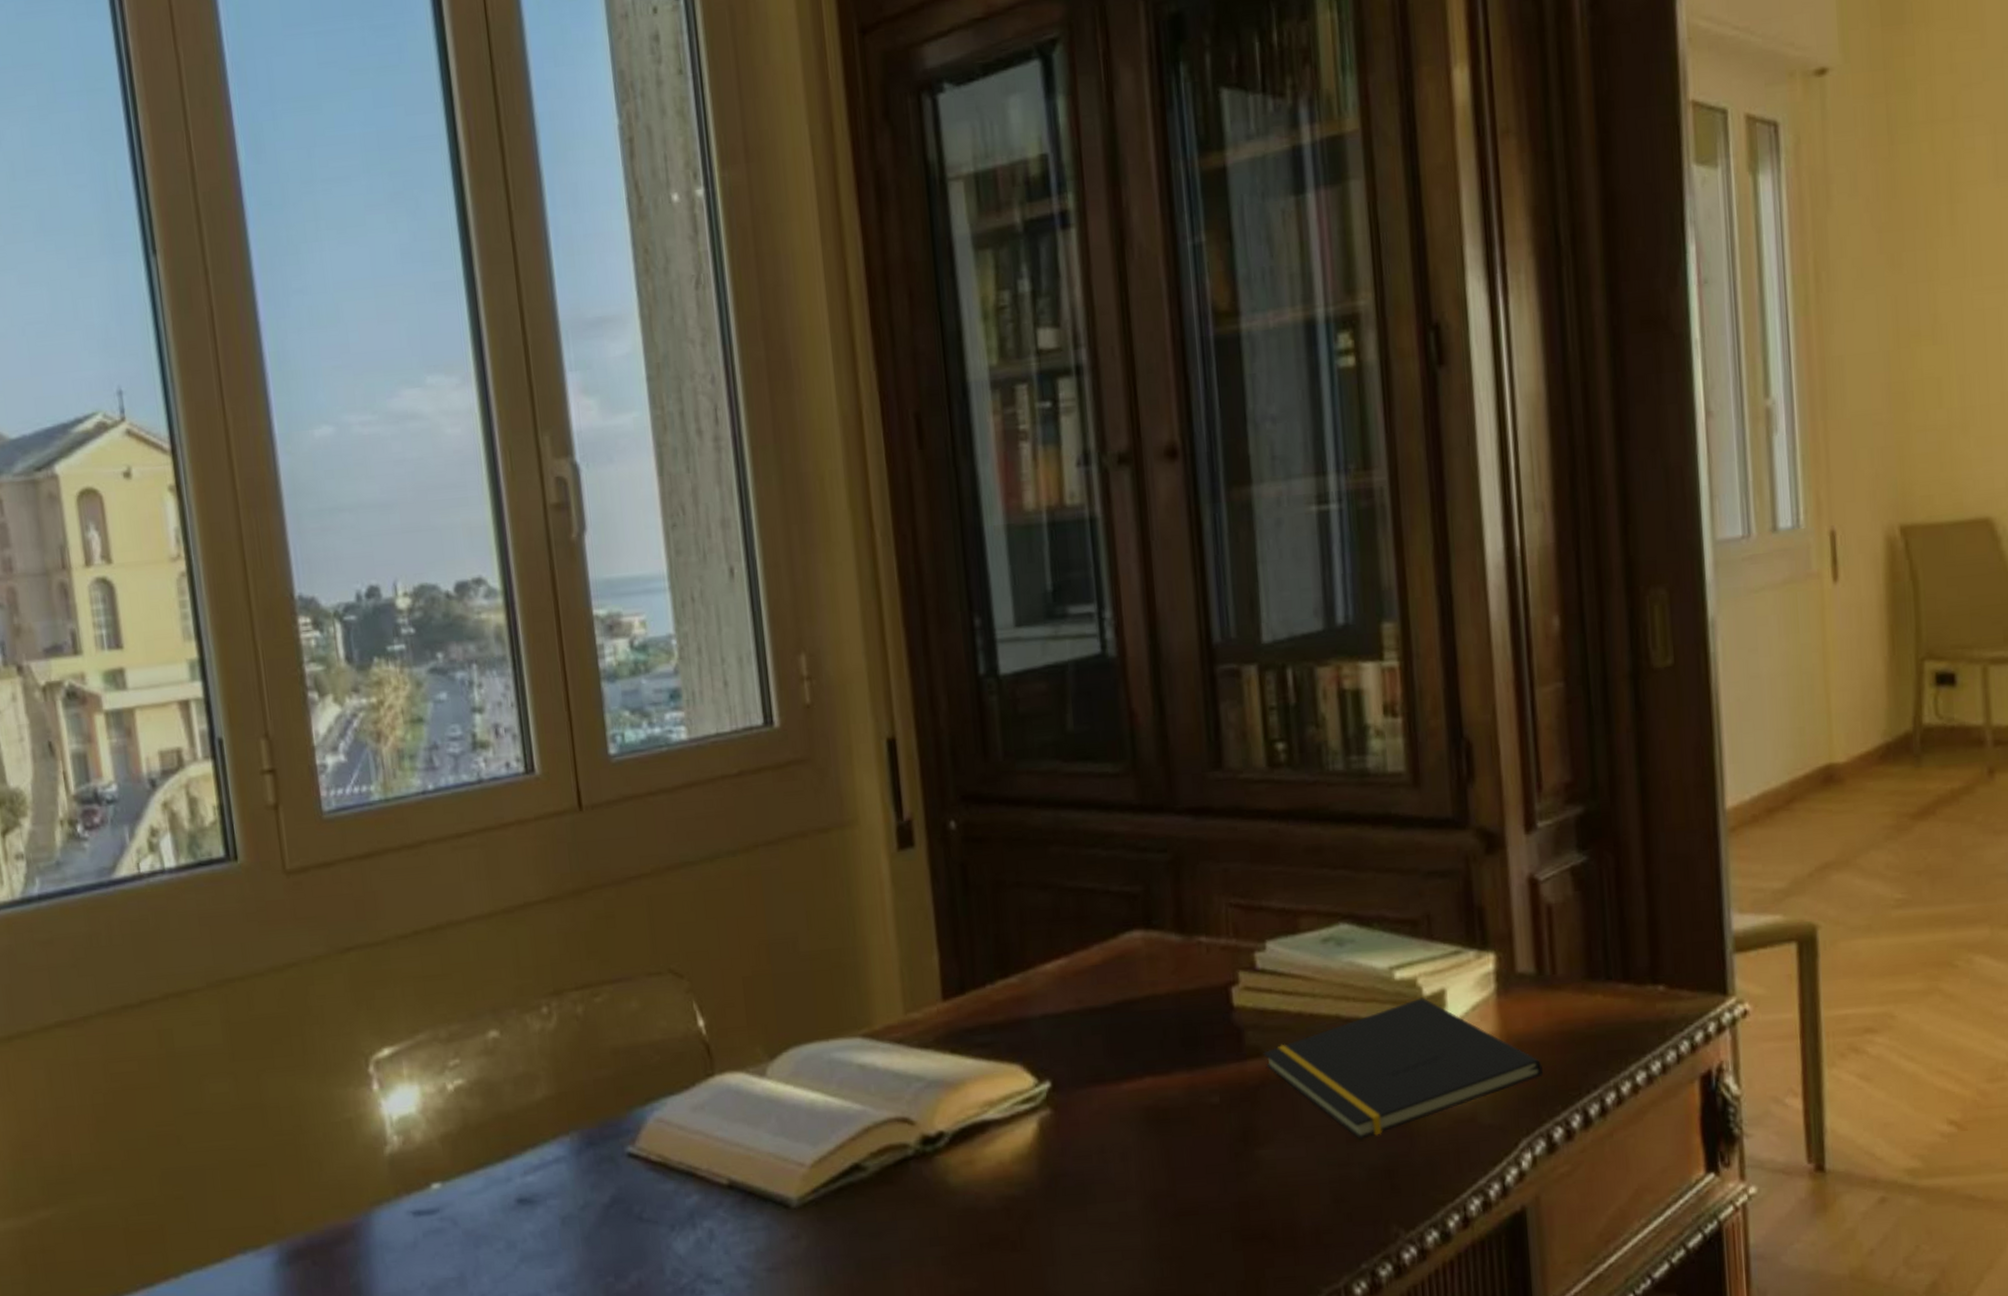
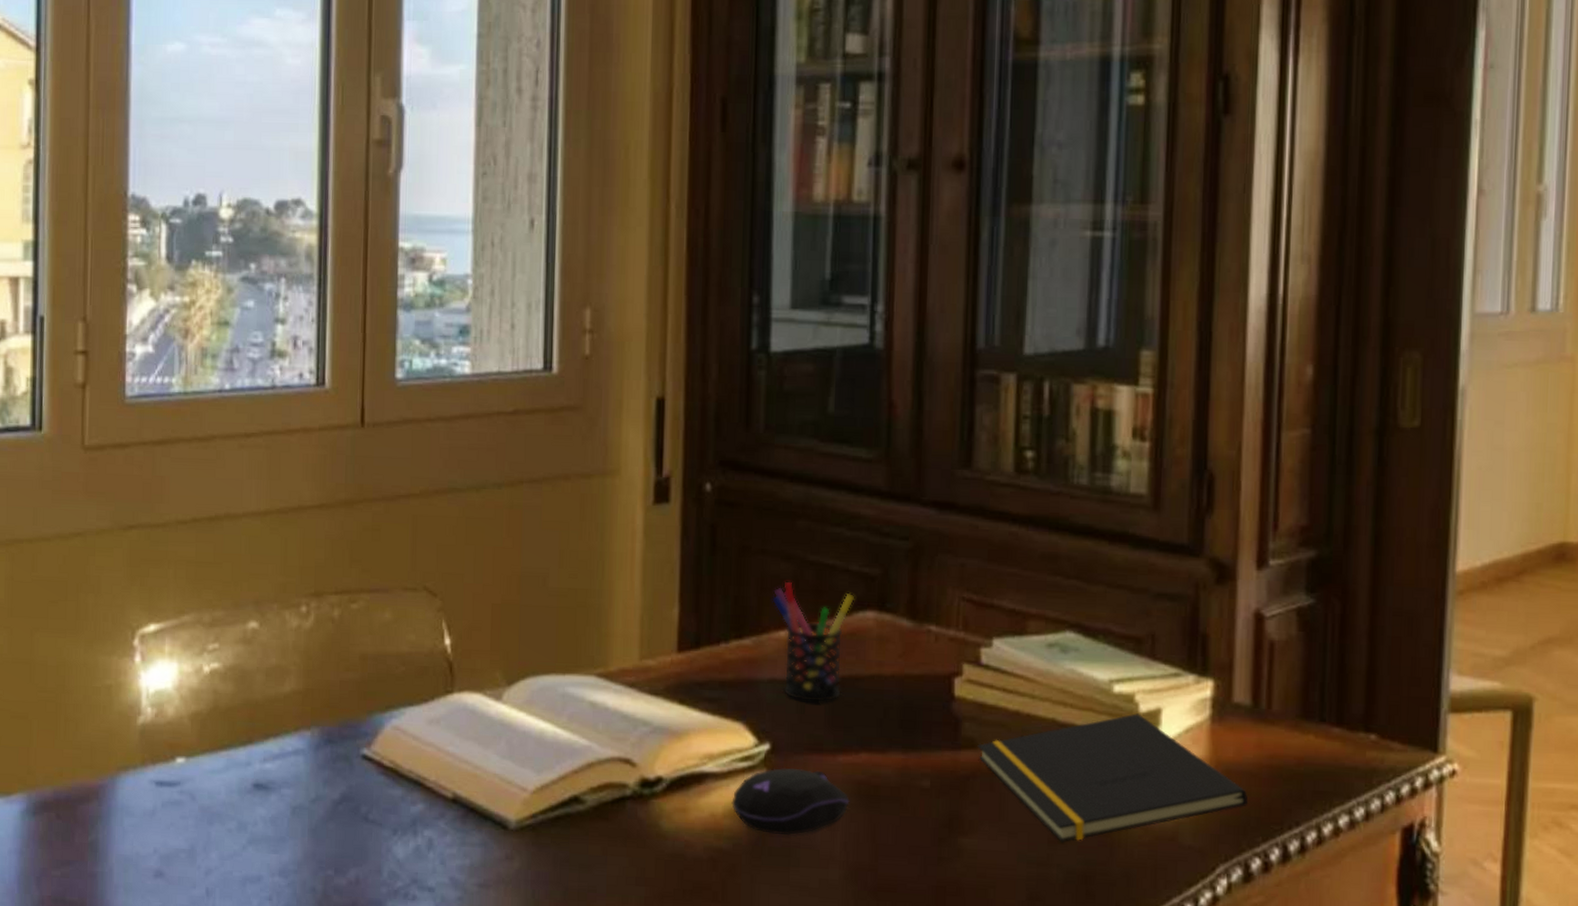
computer mouse: none [1018,1102,1140,1174] -> present [731,767,850,836]
pen holder: none [1034,911,1120,1033] -> present [772,581,855,702]

